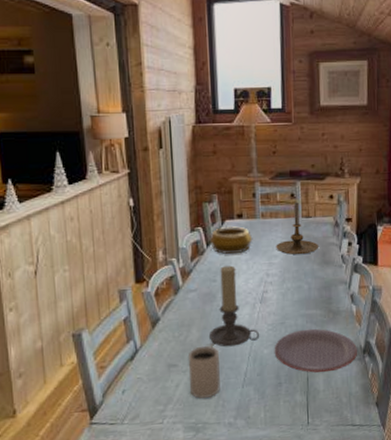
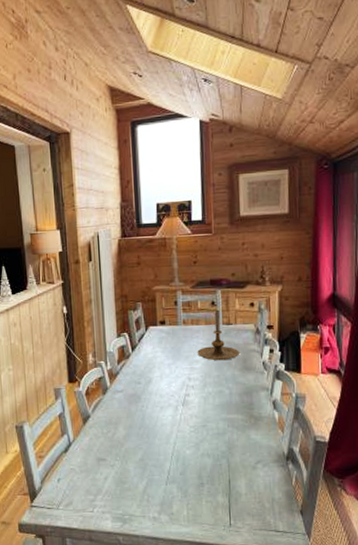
mug: present [187,345,220,399] -> none [115,443,145,493]
candle holder: present [208,265,260,347] -> none [134,369,183,446]
decorative bowl: present [209,225,253,255] -> none [134,332,175,359]
plate: present [274,329,357,373] -> none [196,433,280,477]

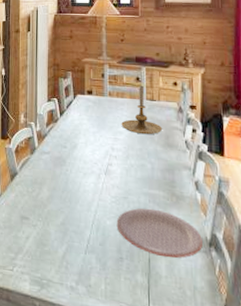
plate: none [196,433,280,477] -> present [116,208,203,258]

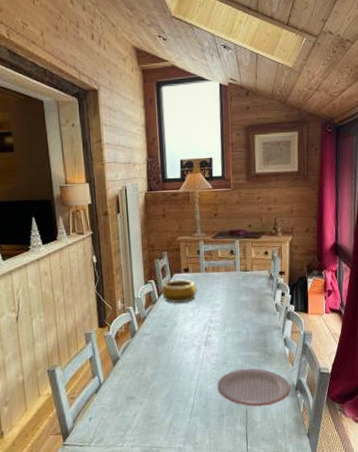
decorative bowl: none [62,100,101,126] -> present [160,278,198,304]
candle holder: present [121,85,163,135] -> none [218,258,256,304]

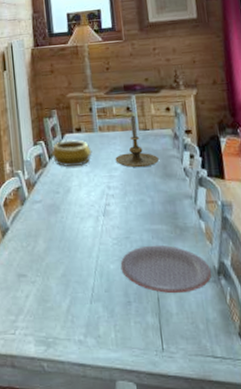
candle holder: none [218,258,256,304] -> present [115,115,160,168]

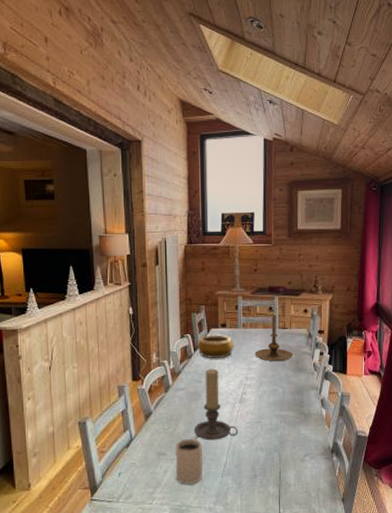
mug: none [36,257,69,312] -> present [175,438,203,485]
candle holder: none [54,178,105,260] -> present [193,369,239,441]
plate: present [120,245,211,294] -> none [250,428,326,469]

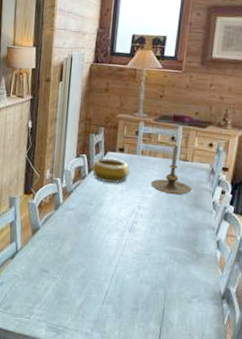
mug: present [175,438,203,485] -> none [57,259,86,307]
candle holder: present [193,369,239,441] -> none [78,192,125,266]

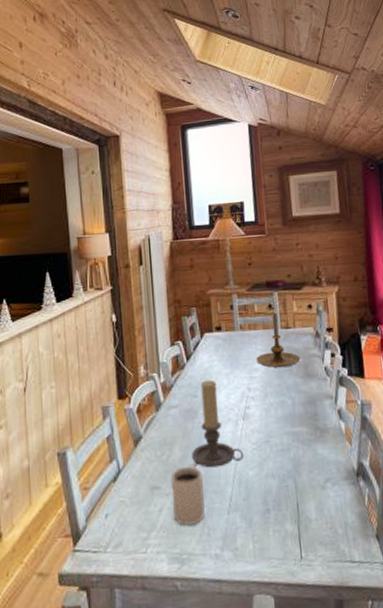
mug: none [57,259,86,307] -> present [170,466,205,526]
candle holder: none [78,192,125,266] -> present [191,380,244,468]
decorative bowl: present [91,157,131,184] -> none [189,338,233,369]

